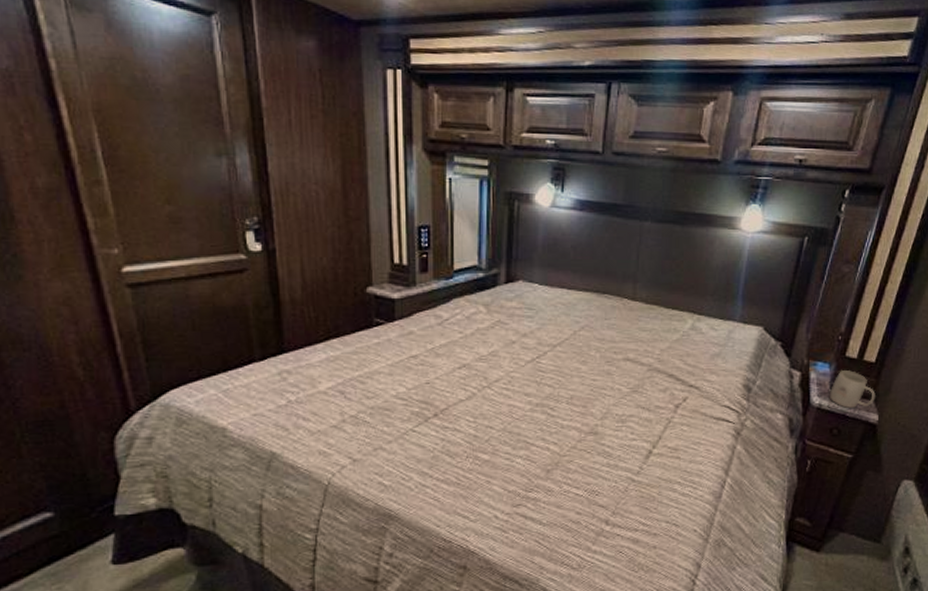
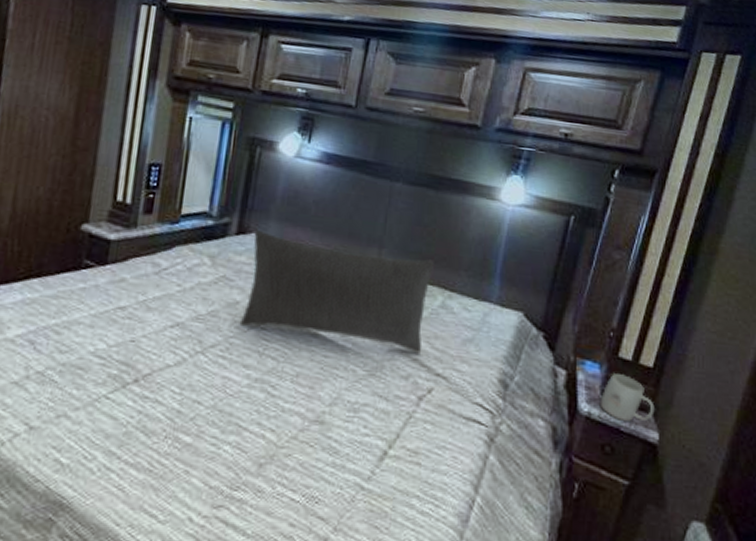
pillow: none [517,278,683,370] -> present [239,231,434,354]

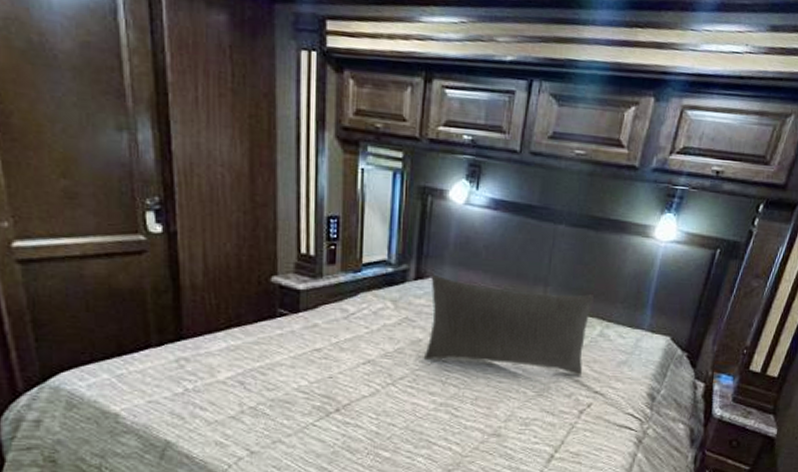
mug: present [600,372,655,421] -> none [730,382,776,421]

